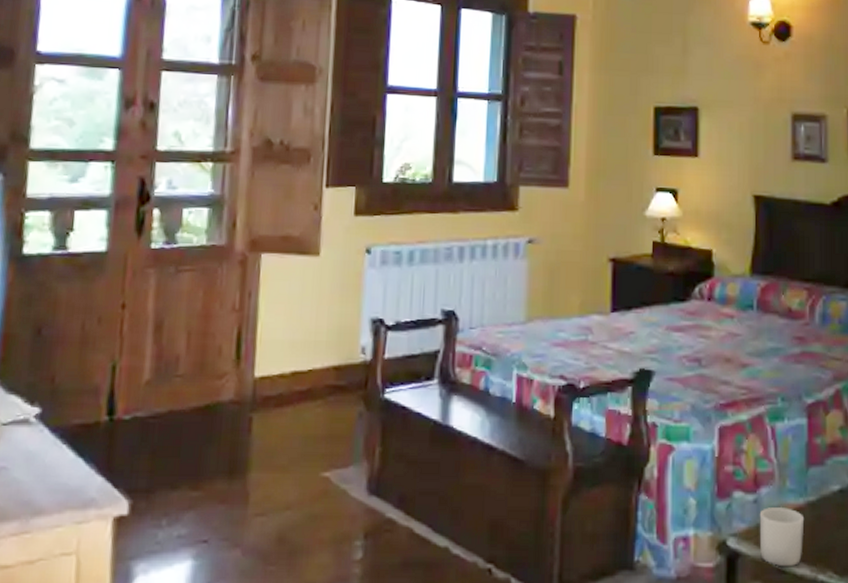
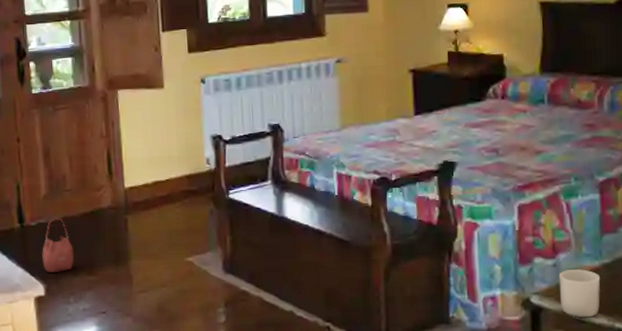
handbag: none [132,411,176,486] -> present [42,217,74,273]

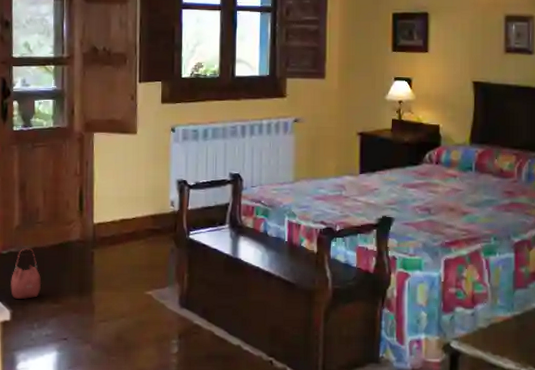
mug: present [558,269,601,318] -> none [475,319,511,363]

